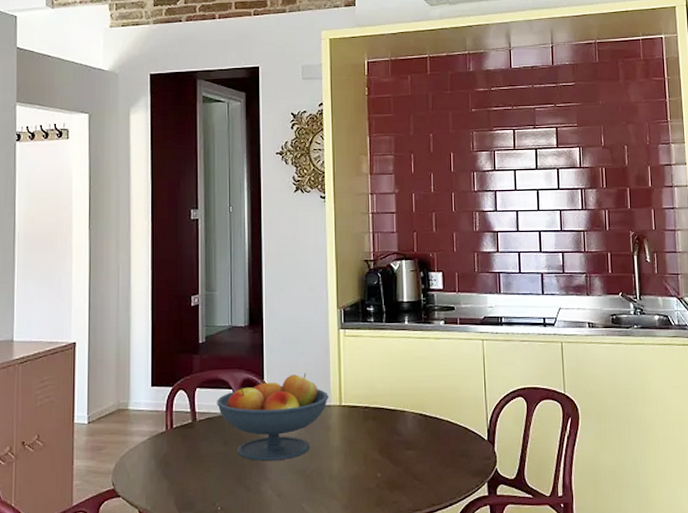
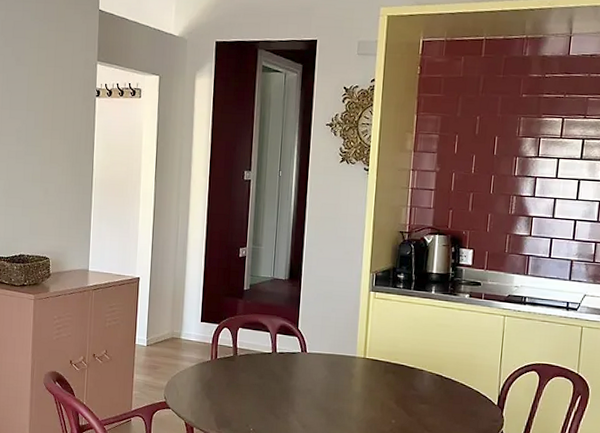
fruit bowl: present [217,373,328,461] -> none [256,326,355,398]

